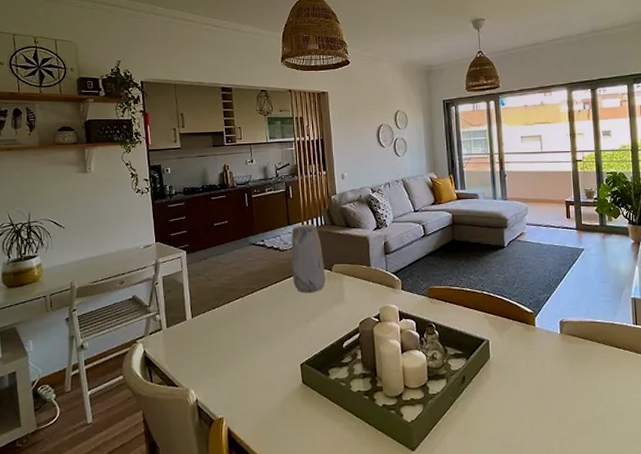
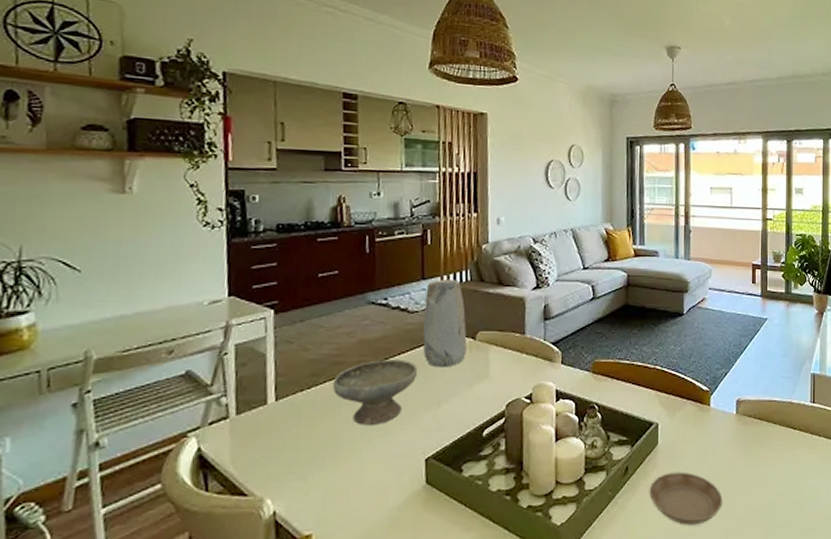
bowl: none [230,287,290,337] -> present [332,359,418,425]
saucer: none [485,382,554,429] -> present [649,472,723,526]

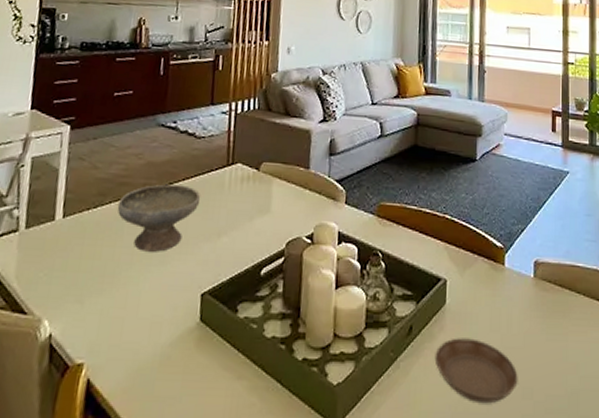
vase: present [423,278,467,368] -> none [207,105,251,198]

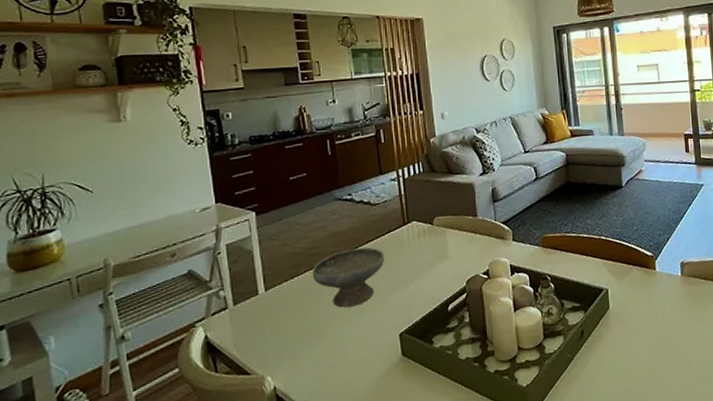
saucer: present [434,338,518,404] -> none [605,332,676,381]

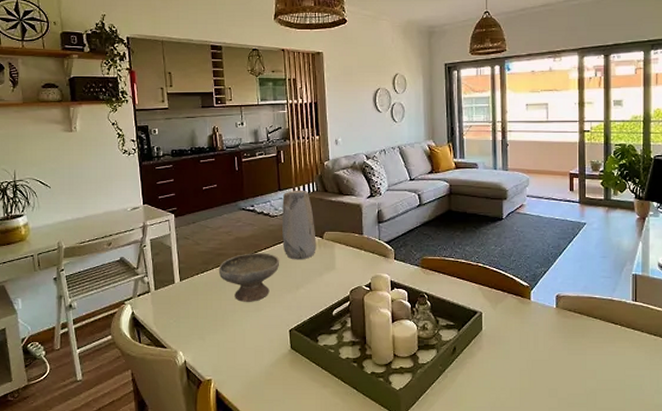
vase: none [384,172,426,253] -> present [282,190,316,260]

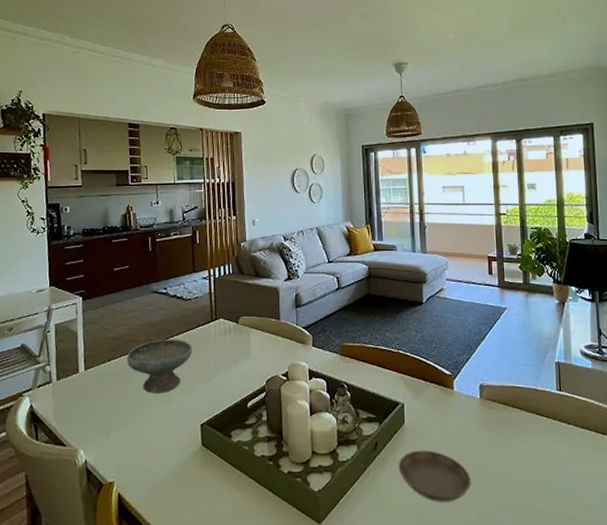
vase: present [282,190,316,260] -> none [196,272,231,347]
saucer: none [475,354,545,401] -> present [398,450,471,502]

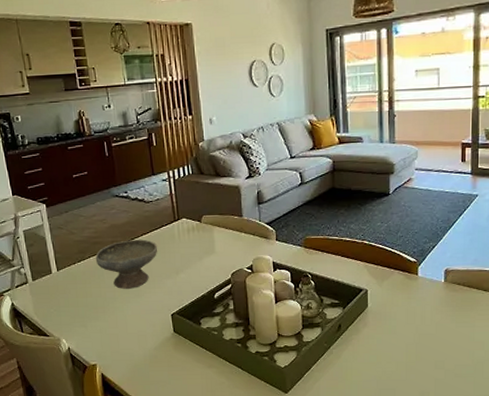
saucer: present [398,450,471,502] -> none [361,330,431,374]

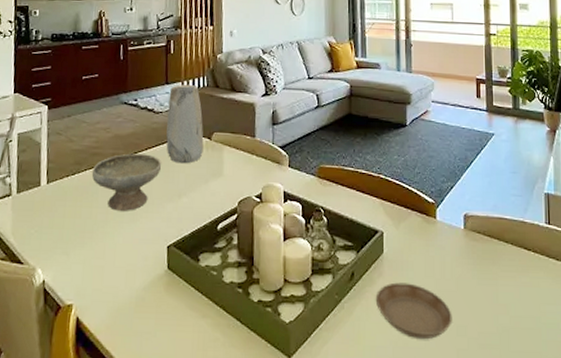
vase: none [157,173,195,245] -> present [166,84,204,164]
saucer: none [361,330,431,374] -> present [375,282,452,340]

